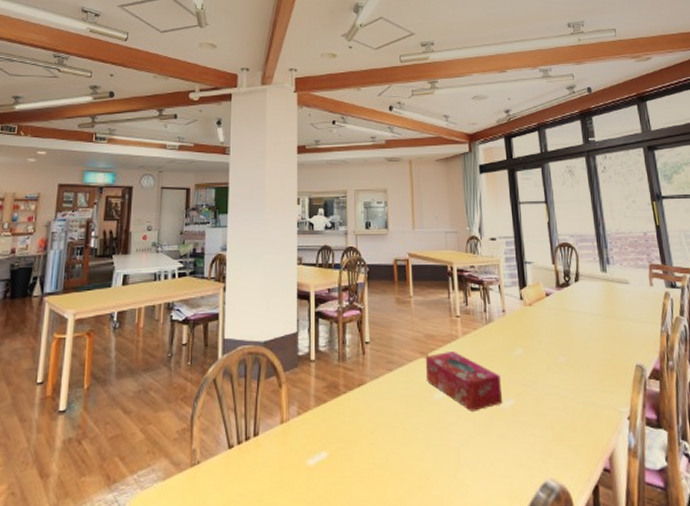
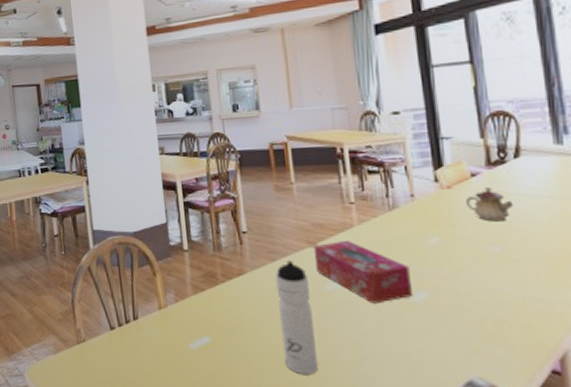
water bottle: none [391,370,424,487] -> present [275,260,319,375]
teapot: none [542,306,575,335] -> present [465,187,514,222]

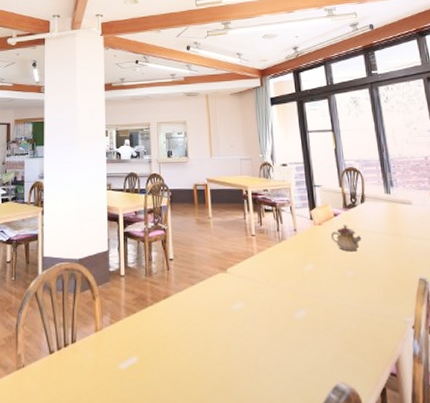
water bottle: present [275,260,319,375] -> none [194,284,225,389]
tissue box: present [313,240,414,304] -> none [224,266,296,321]

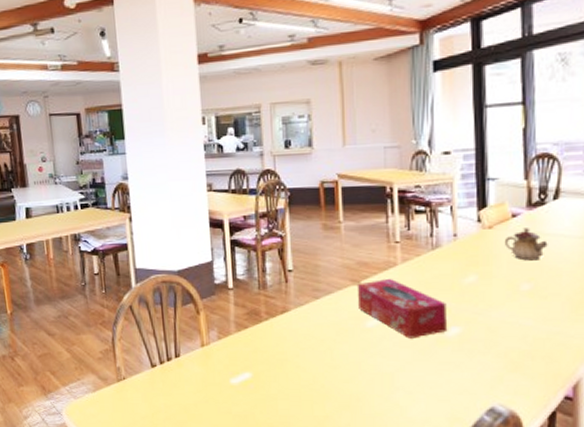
tissue box: none [224,266,296,321] -> present [357,278,448,339]

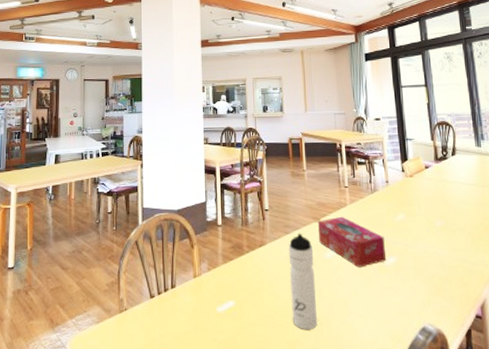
water bottle: none [318,298,354,406] -> present [288,233,318,330]
teapot: present [504,228,548,261] -> none [421,177,452,202]

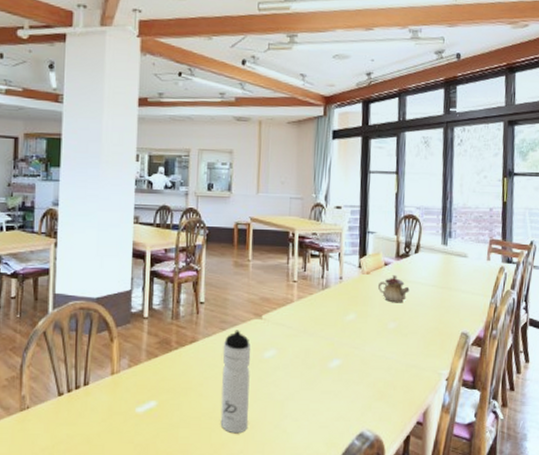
tissue box: present [317,216,387,268] -> none [258,313,331,369]
teapot: none [421,177,452,202] -> present [377,275,410,303]

